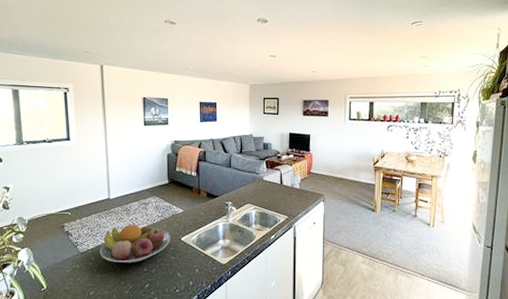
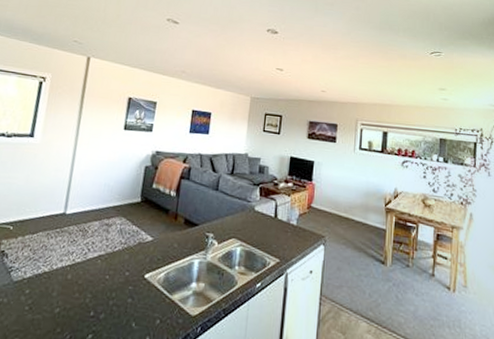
fruit bowl: present [100,224,171,262] -> none [38,249,132,302]

